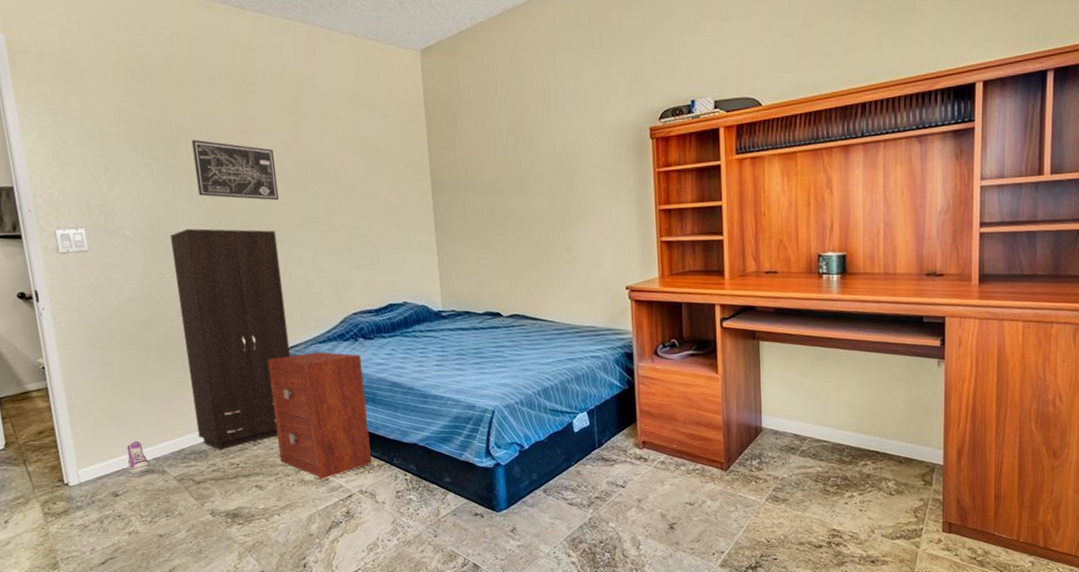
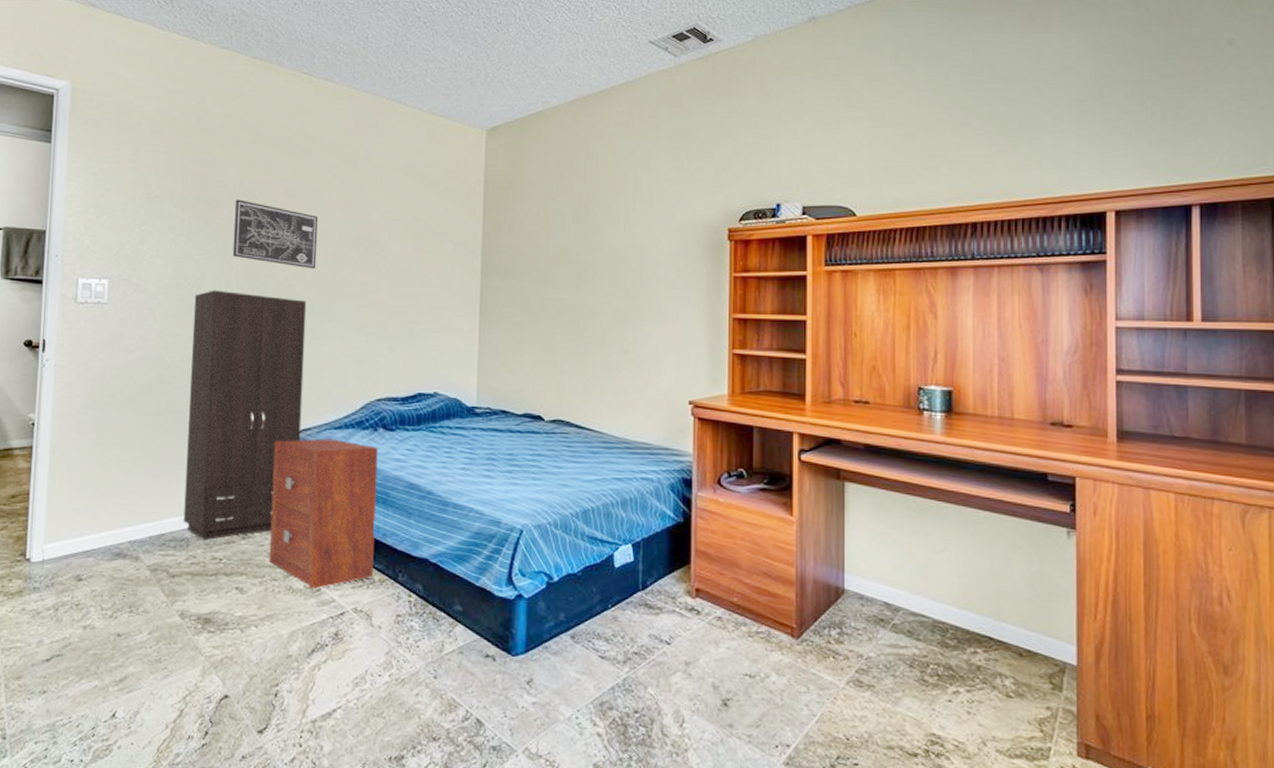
sneaker: present [127,441,152,473] -> none [99,518,125,556]

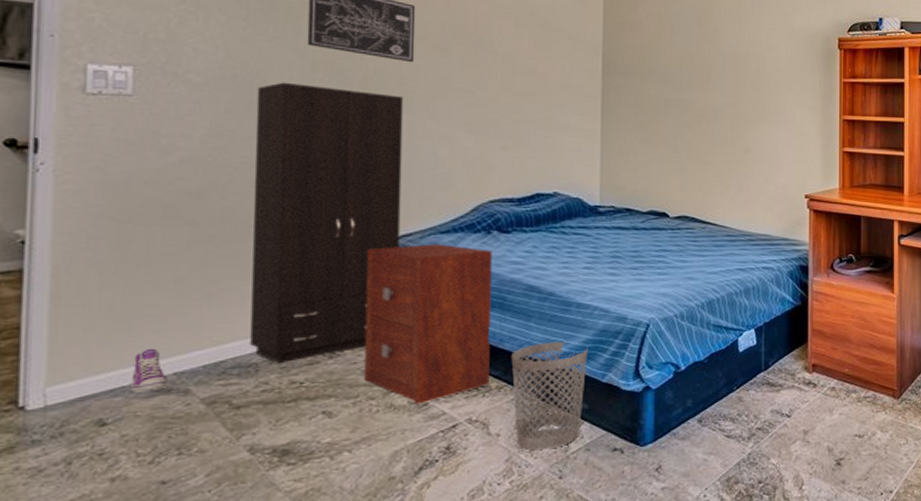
sneaker: none [99,518,125,556] -> present [131,348,169,393]
wastebasket: none [392,540,463,648] -> present [511,341,588,451]

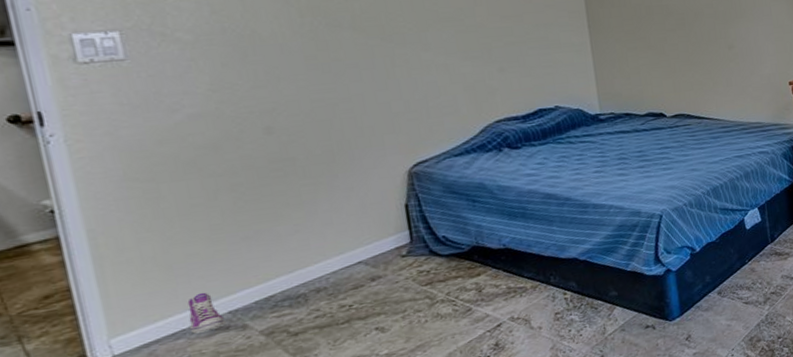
cabinet: present [250,82,404,364] -> none [248,30,418,292]
nightstand: present [363,244,492,404] -> none [388,166,524,311]
wastebasket: present [511,341,588,451] -> none [540,239,614,337]

